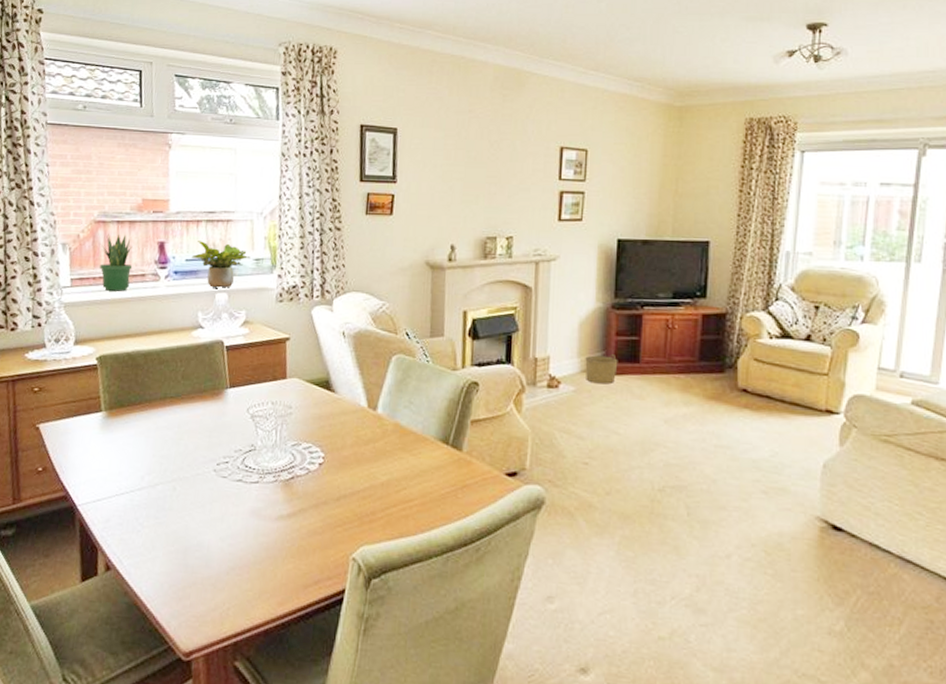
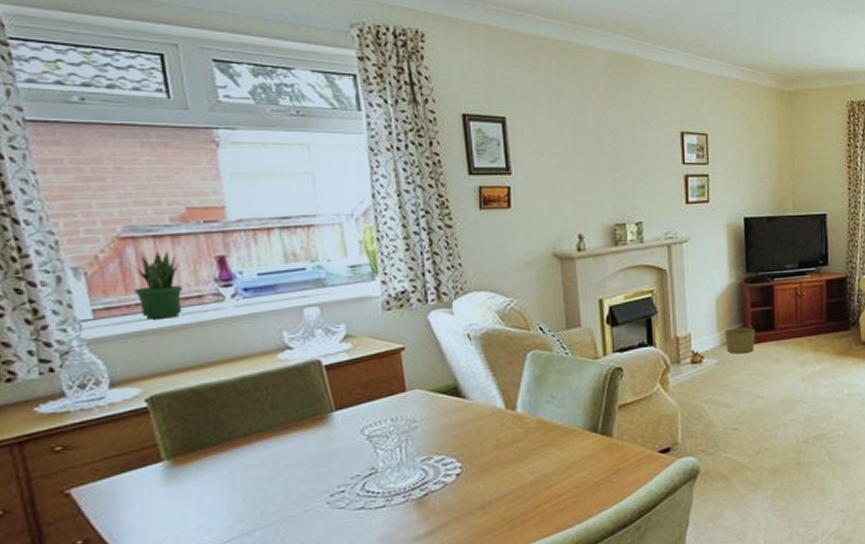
potted plant: present [191,241,251,288] -> none [265,251,344,303]

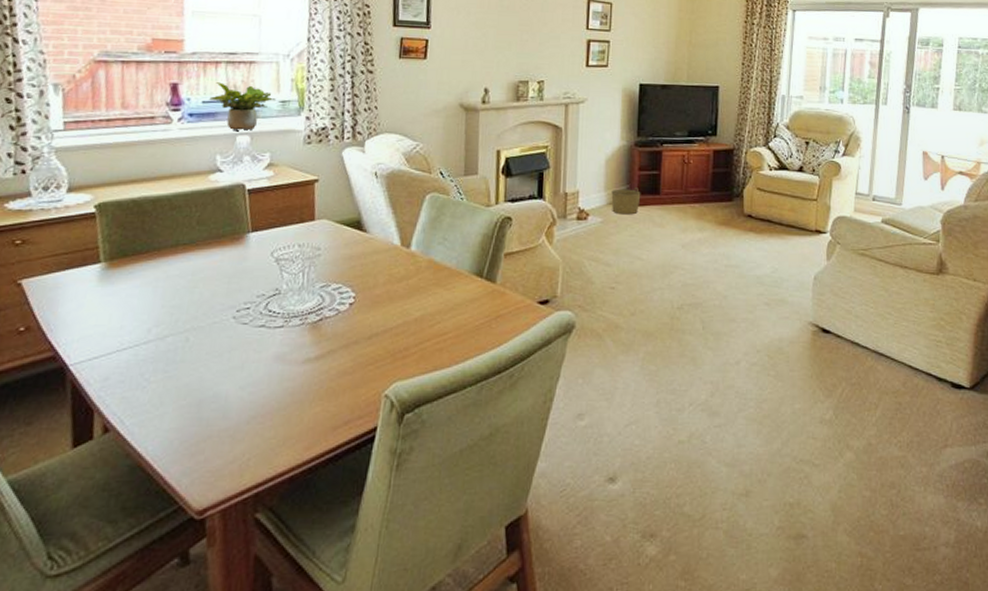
planter: present [133,251,183,319] -> none [100,74,140,135]
potted plant: none [265,251,344,303] -> present [209,82,276,131]

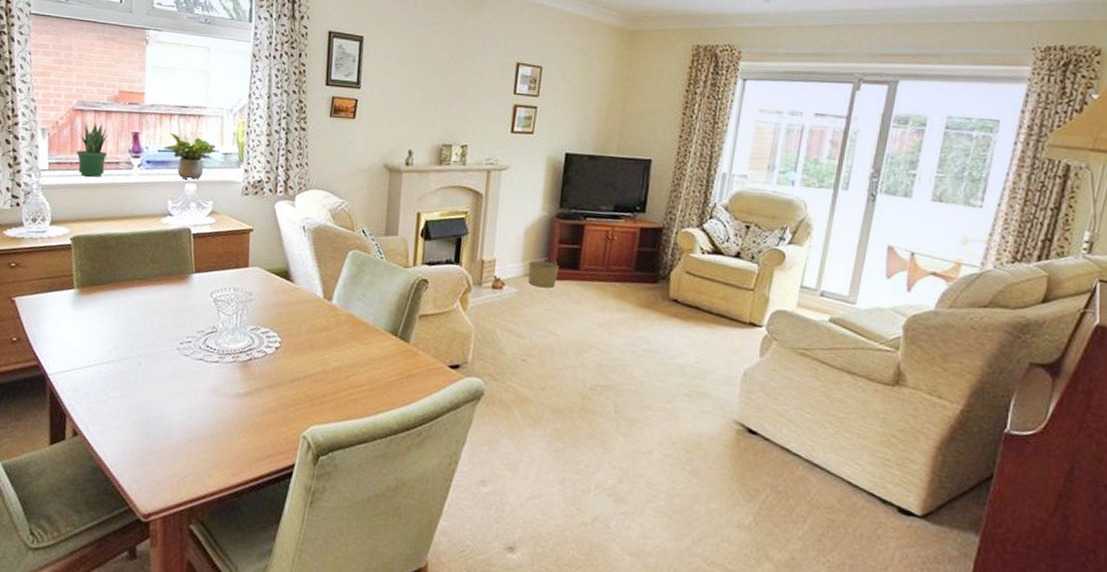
planter: none [100,74,140,135] -> present [76,121,109,177]

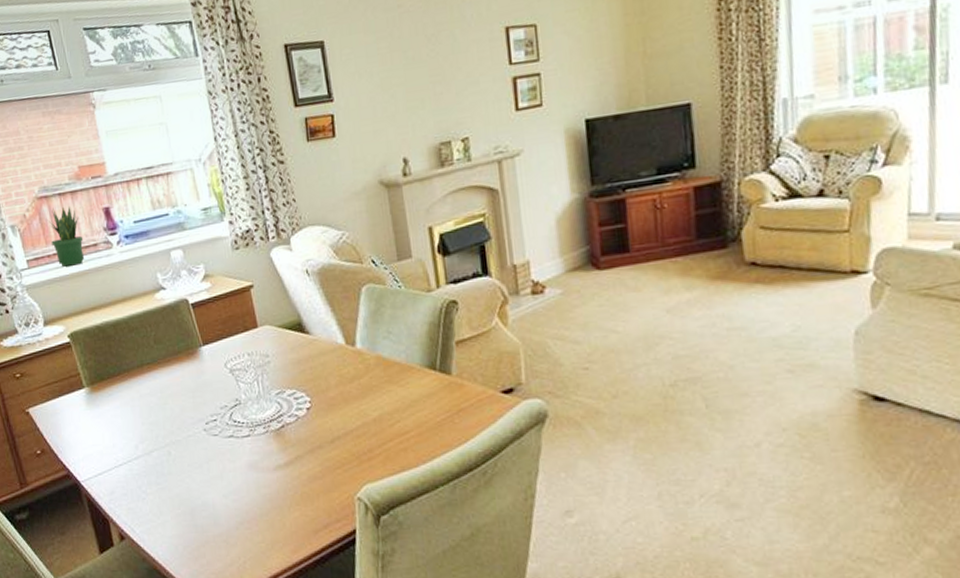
potted plant: present [164,133,219,180] -> none [139,197,198,246]
basket: present [528,260,560,288] -> none [568,247,606,283]

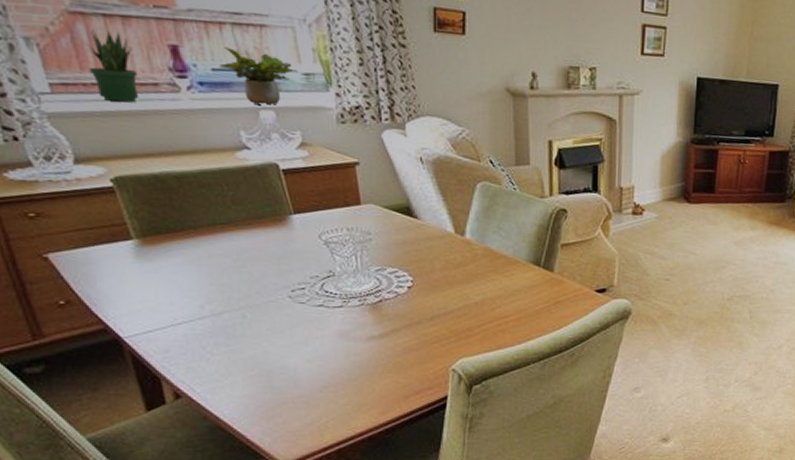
potted plant: none [139,197,198,246] -> present [219,47,298,106]

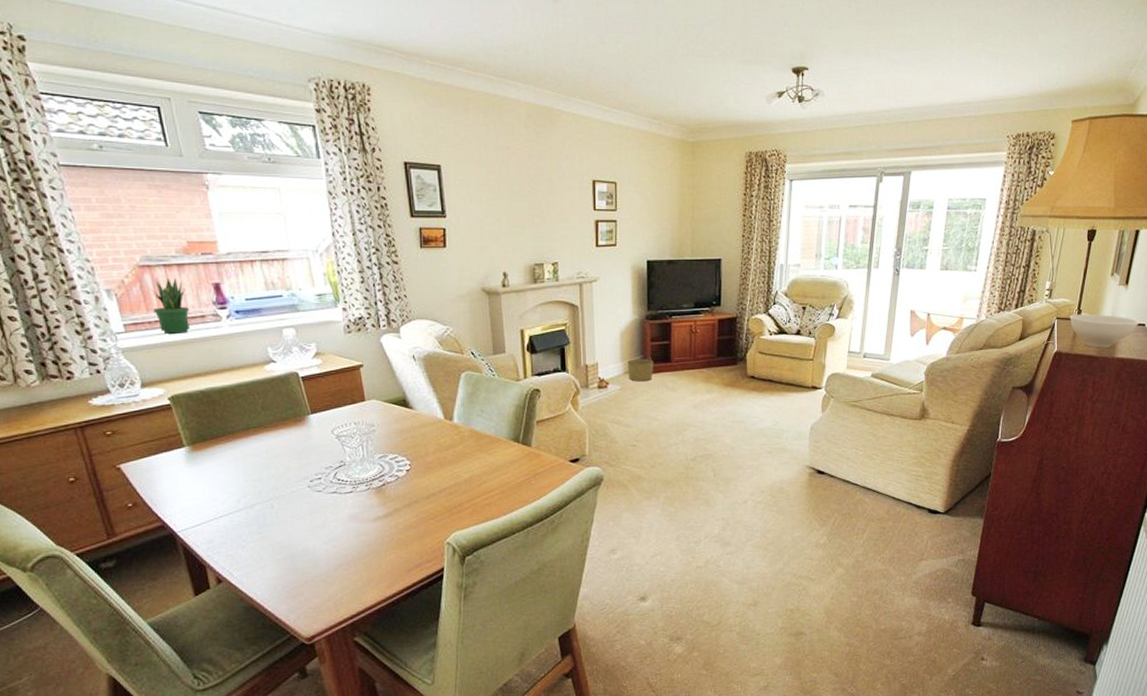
potted plant: present [219,47,298,106] -> none [251,280,312,324]
basket: none [666,185,696,212] -> present [627,357,654,382]

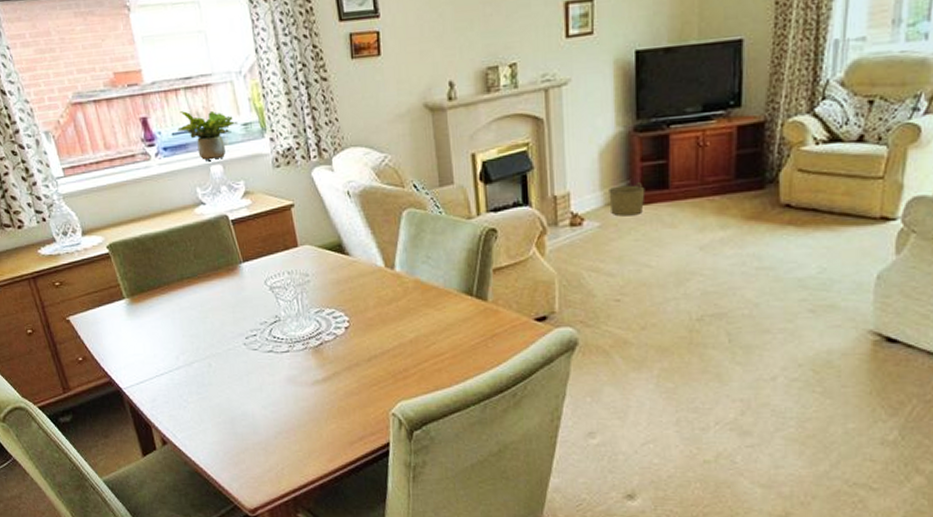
planter: present [151,277,191,334] -> none [84,115,123,177]
potted plant: none [251,280,312,324] -> present [177,110,238,161]

